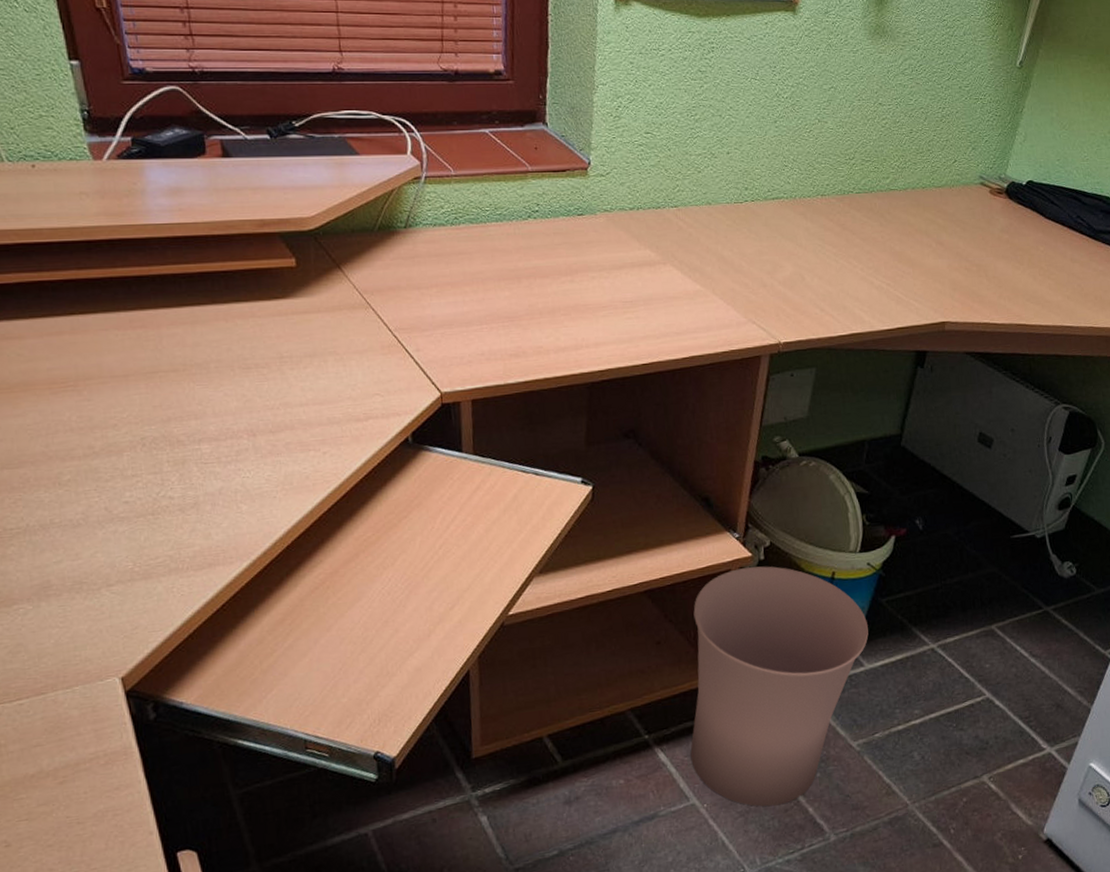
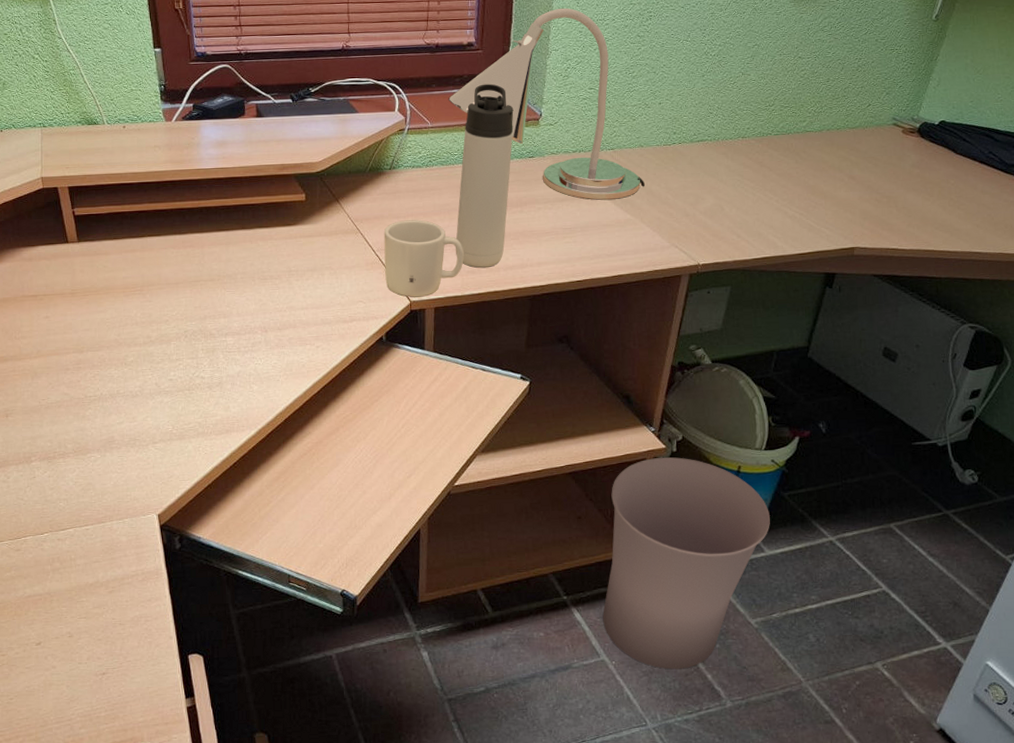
mug: none [401,291,505,388] -> present [383,220,464,297]
table lamp: none [473,32,715,268] -> present [447,7,645,200]
thermos bottle: none [493,123,557,351] -> present [455,84,514,269]

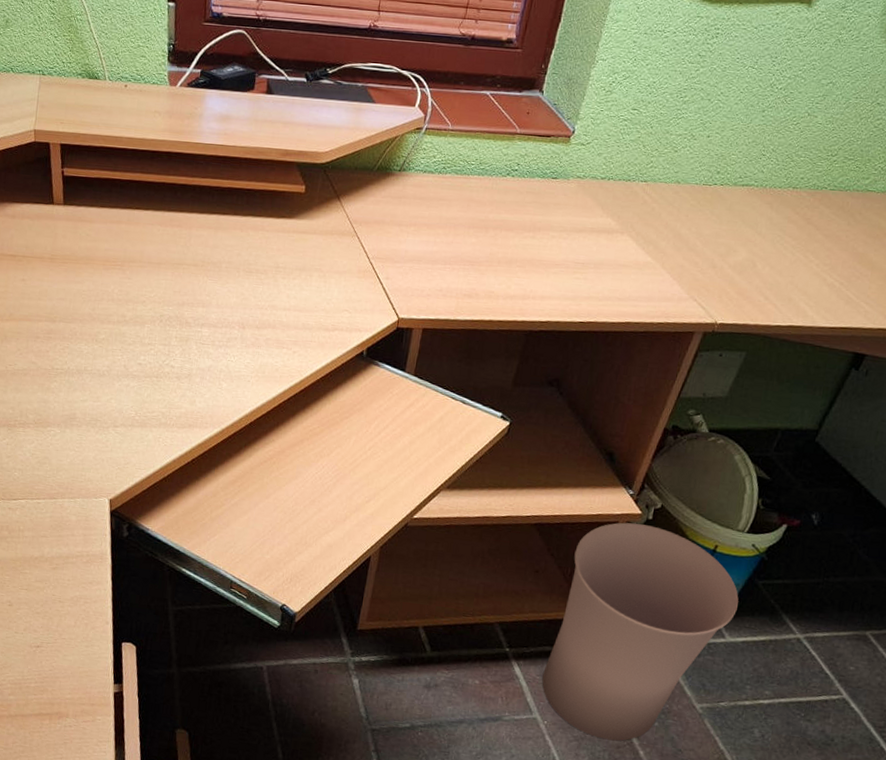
mug: present [383,220,464,297] -> none [376,229,464,315]
table lamp: present [447,7,645,200] -> none [474,11,674,238]
thermos bottle: present [455,84,514,269] -> none [454,88,545,294]

